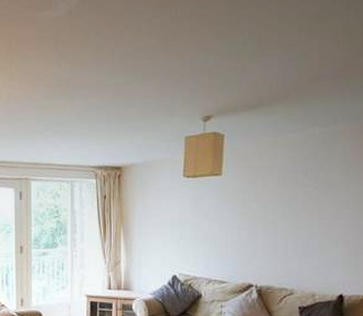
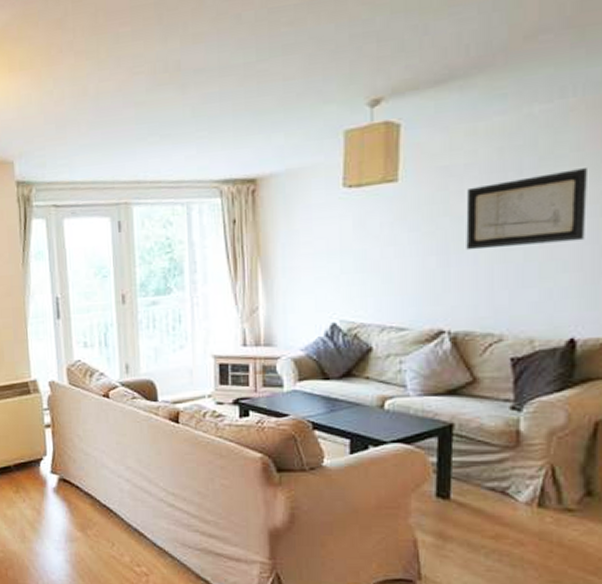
wall art: none [269,174,351,228] -> present [466,168,587,251]

